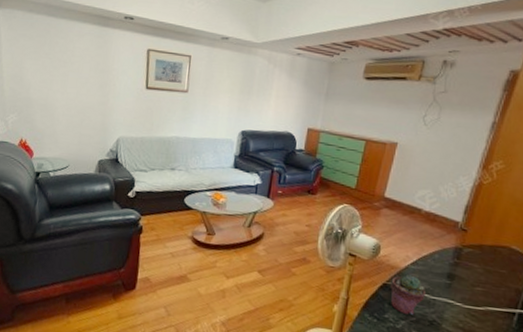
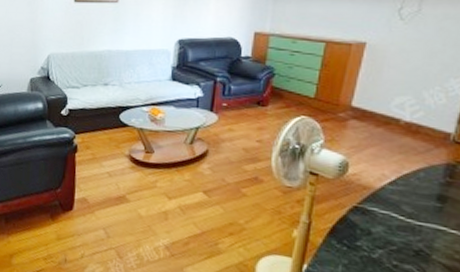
potted succulent: present [389,274,426,315] -> none [361,196,408,243]

